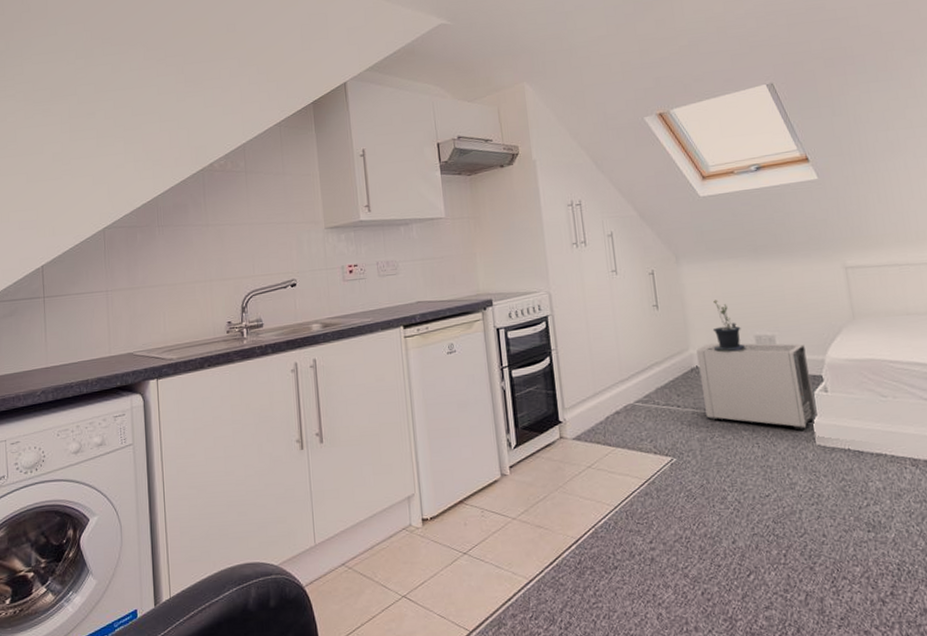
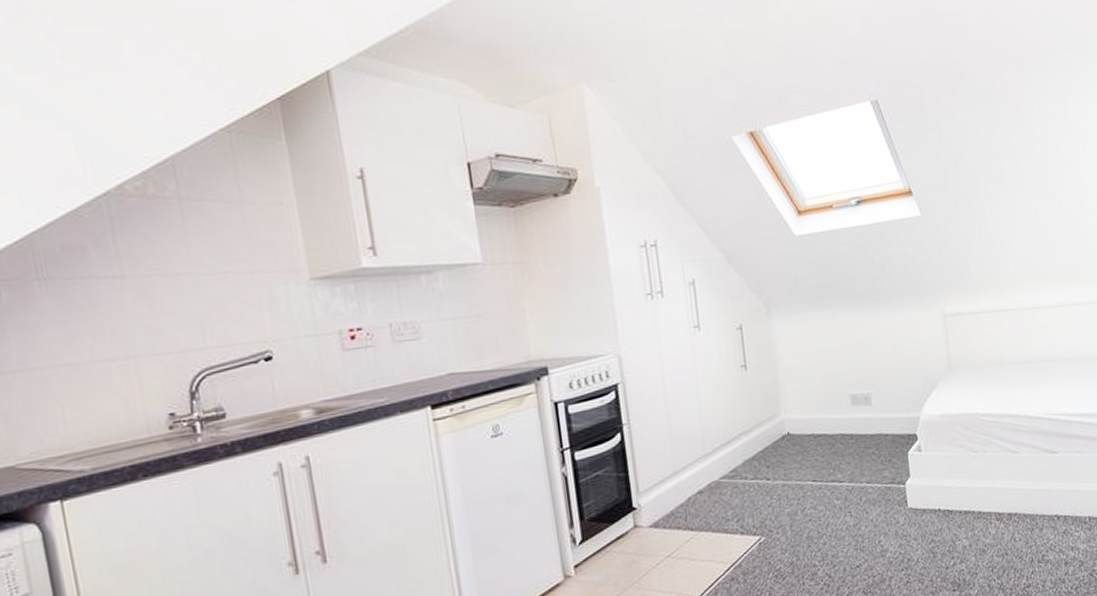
air purifier: present [696,342,816,430] -> none [788,401,909,494]
potted plant: present [708,300,746,353] -> none [801,356,841,416]

